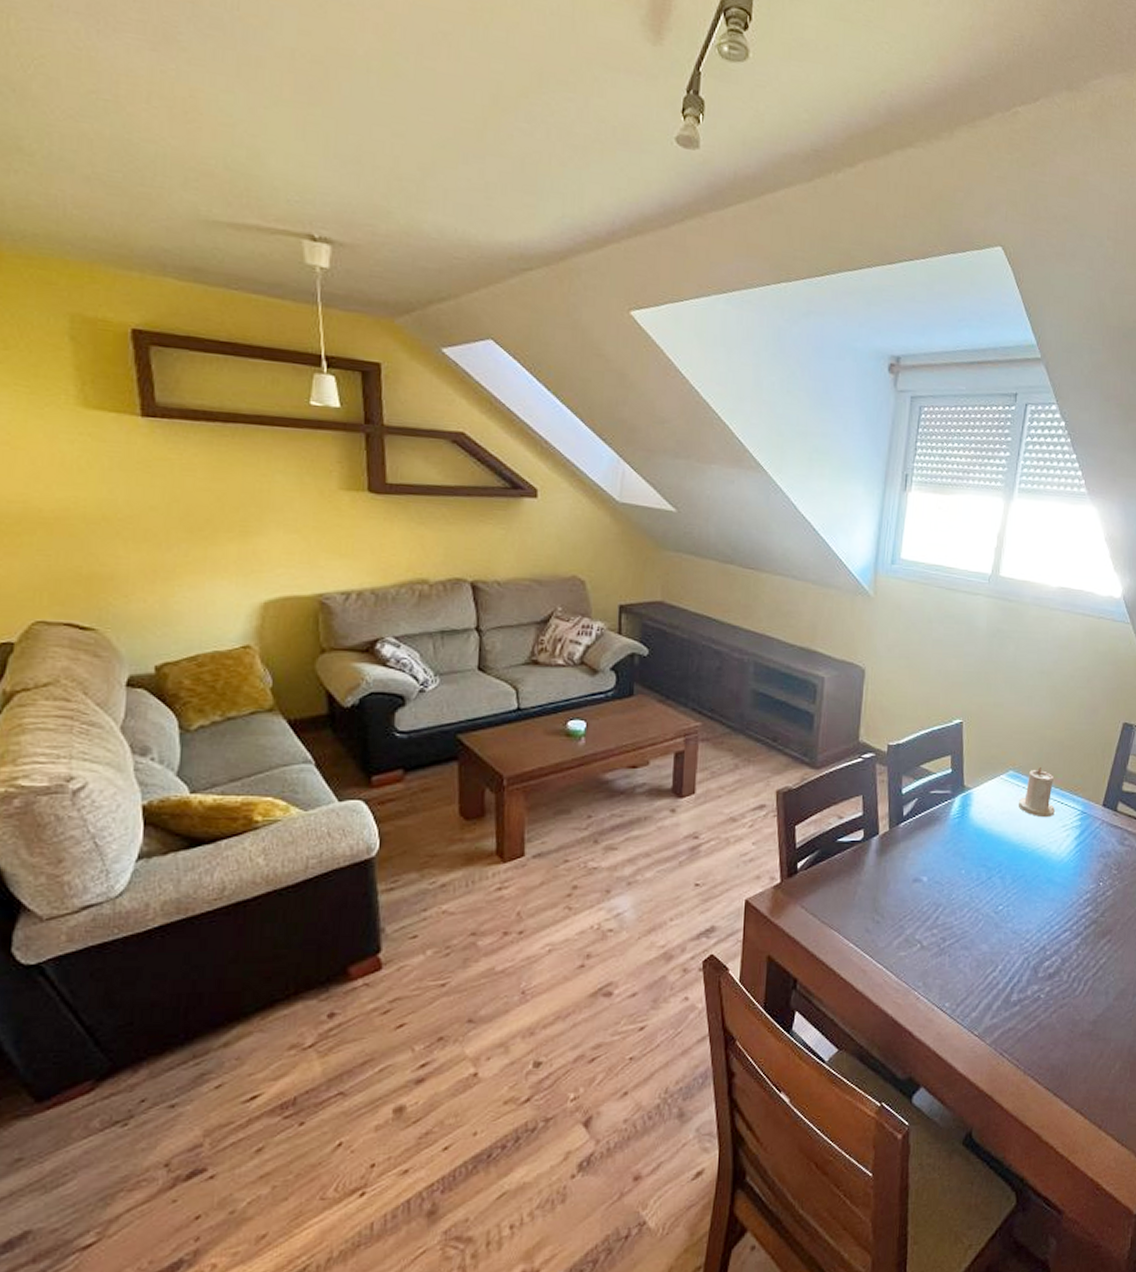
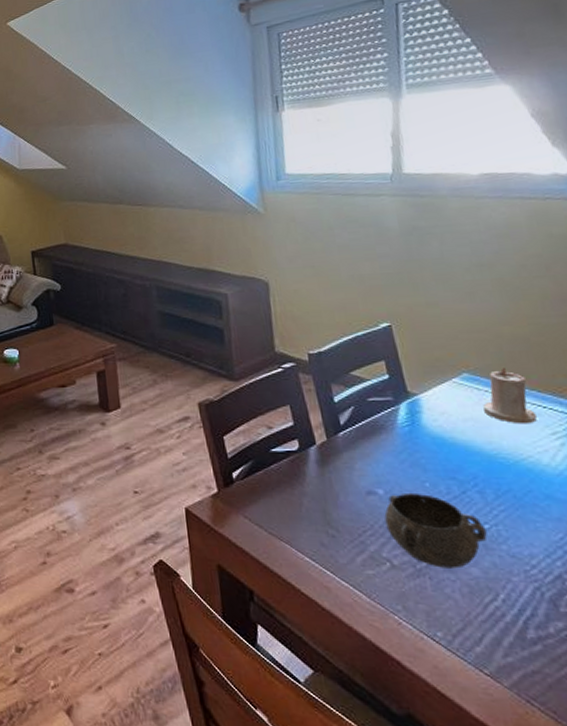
decorative bowl: none [923,879,1000,946] -> present [384,492,488,569]

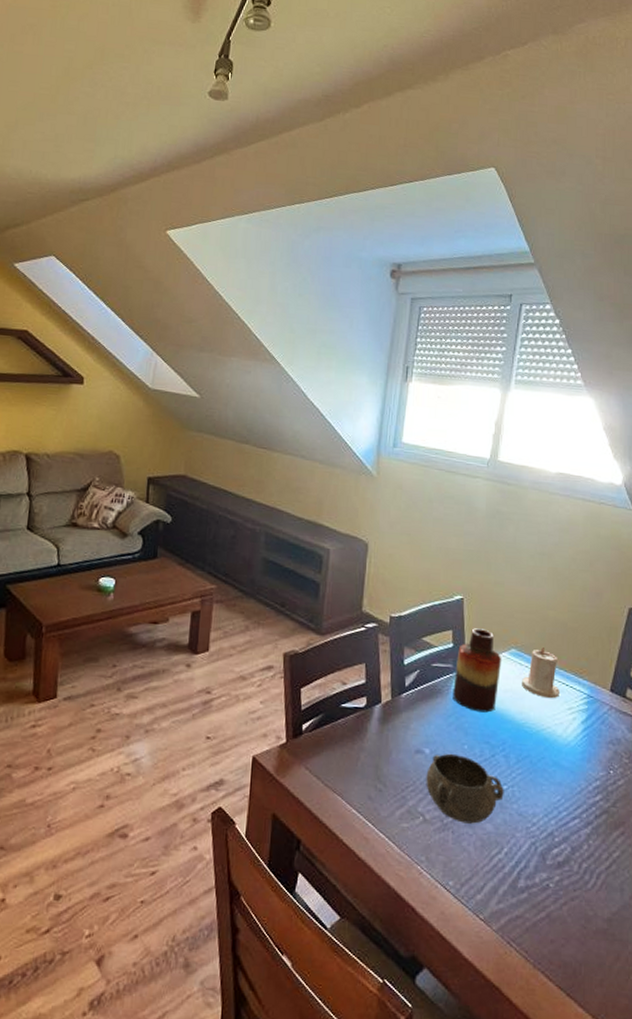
vase: none [396,355,456,446] -> present [452,628,502,713]

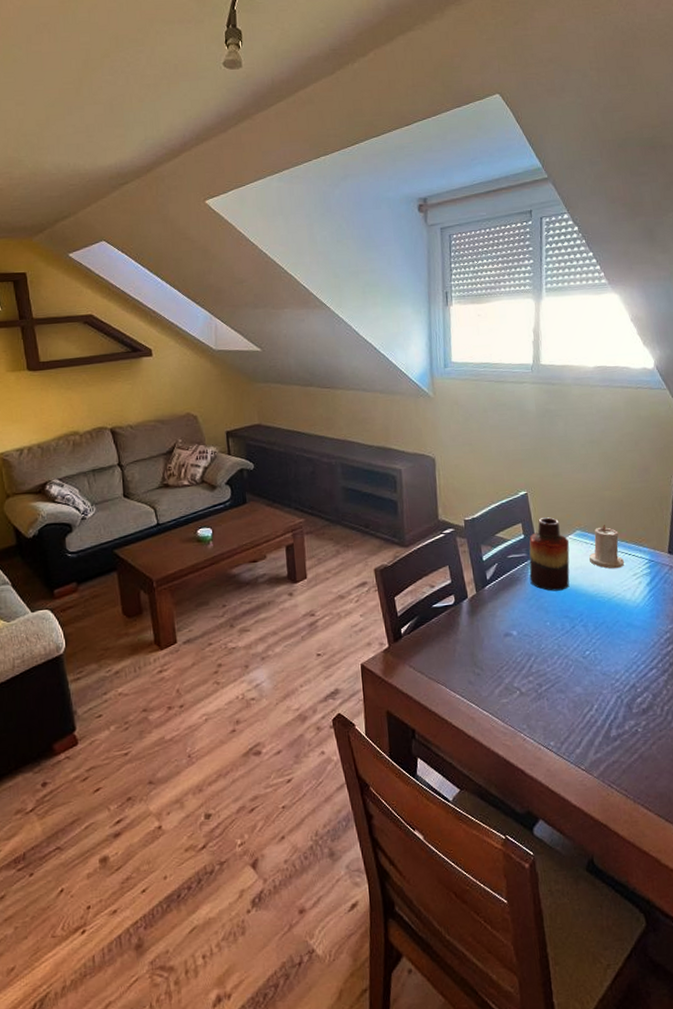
decorative bowl: present [426,753,504,824] -> none [517,631,588,690]

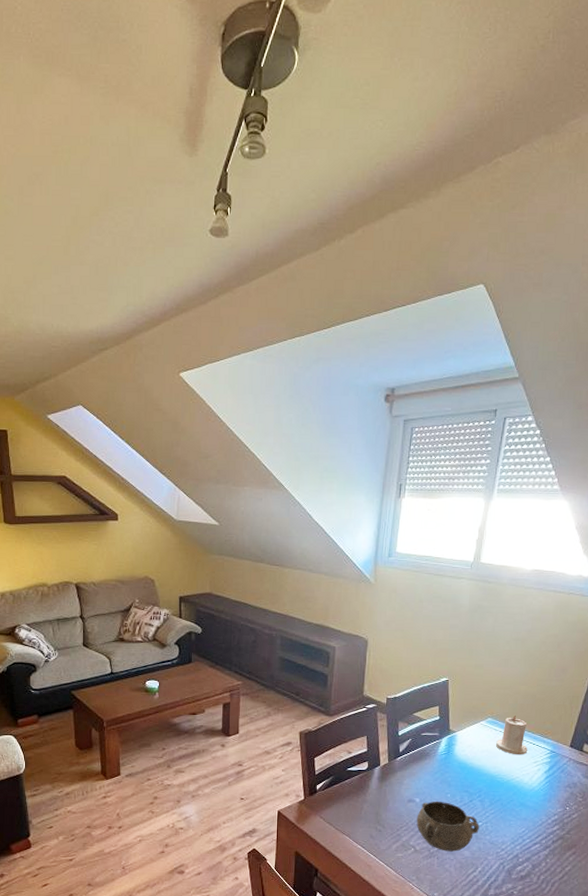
decorative bowl: none [517,631,588,690] -> present [416,801,479,852]
vase: present [529,517,570,592] -> none [438,703,480,769]

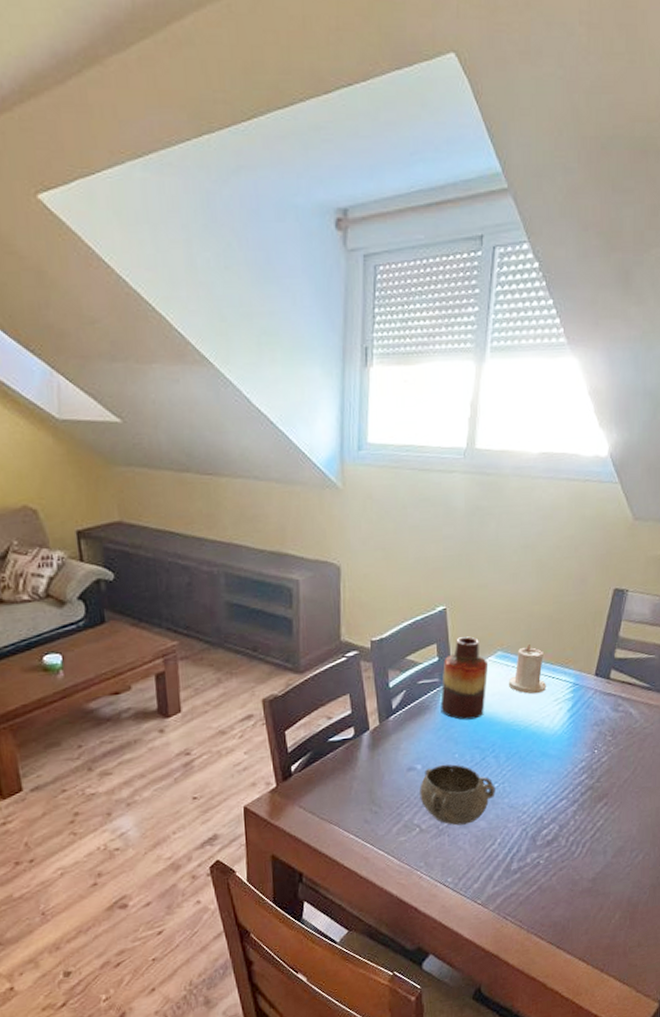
vase: none [438,703,480,769] -> present [440,636,489,721]

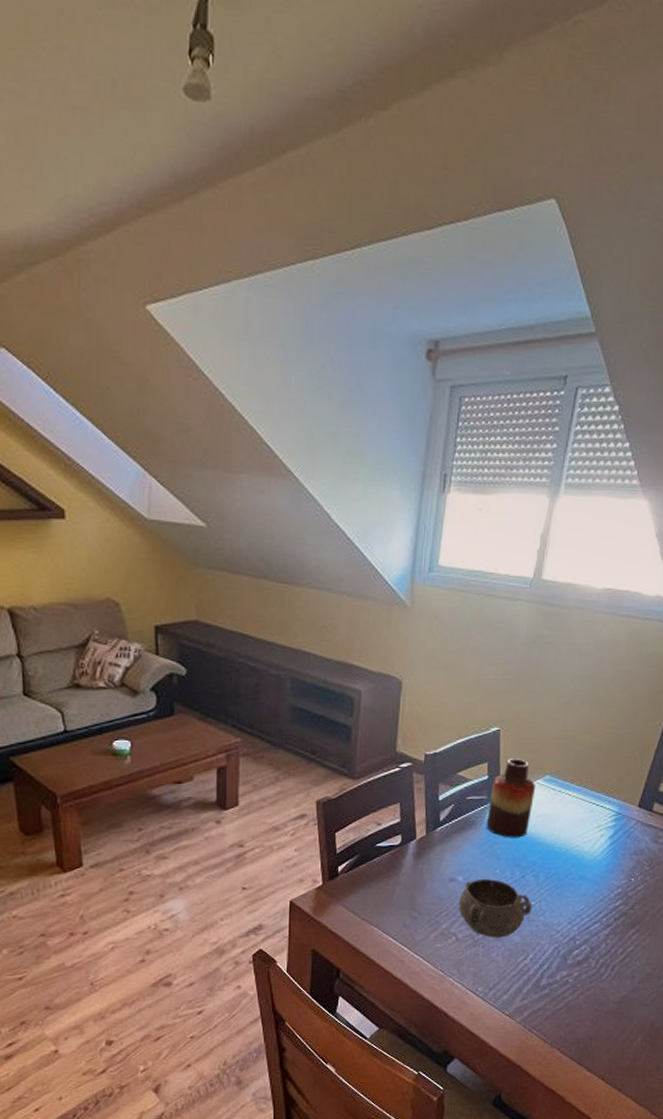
candle: present [509,645,546,694] -> none [554,771,590,819]

